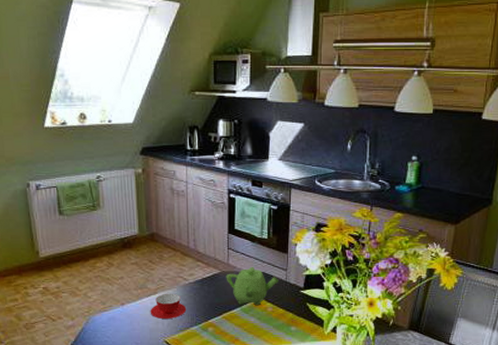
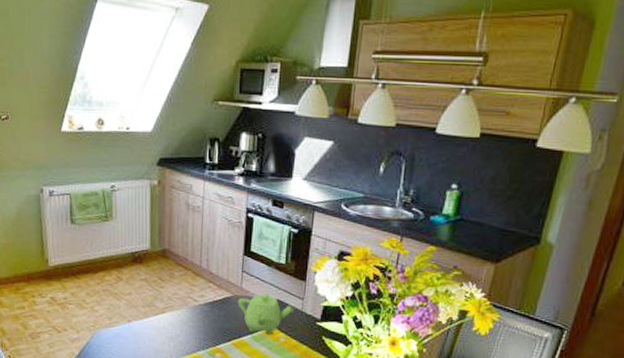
teacup: present [150,293,187,319] -> none [156,313,195,341]

